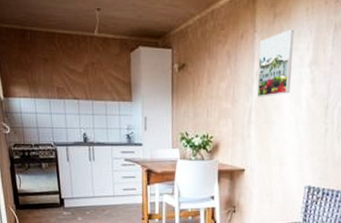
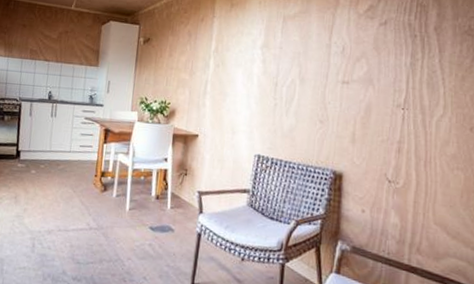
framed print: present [257,29,294,98] -> none [213,17,248,72]

